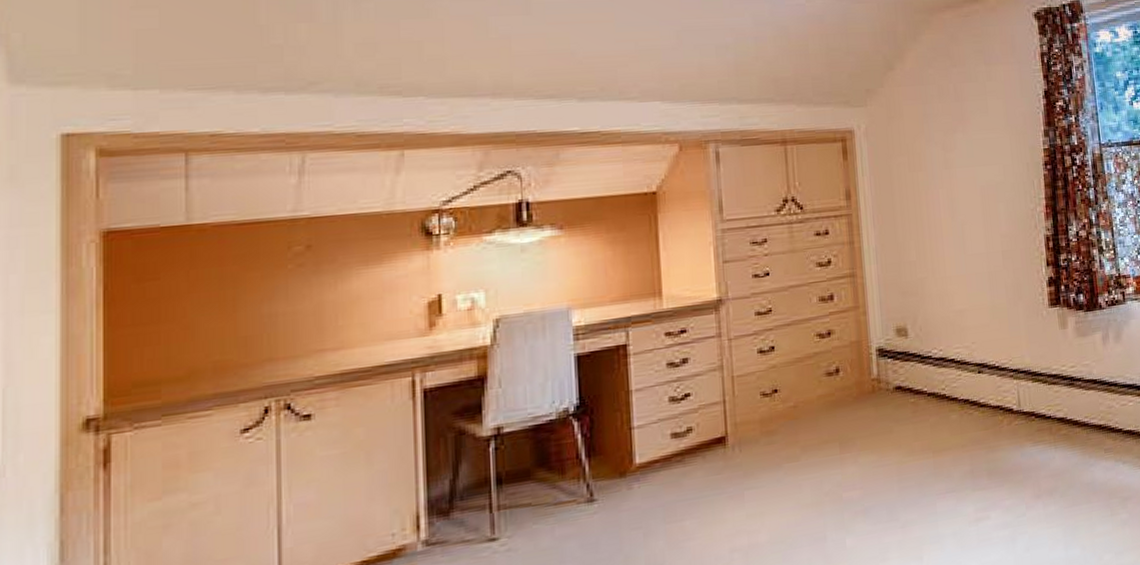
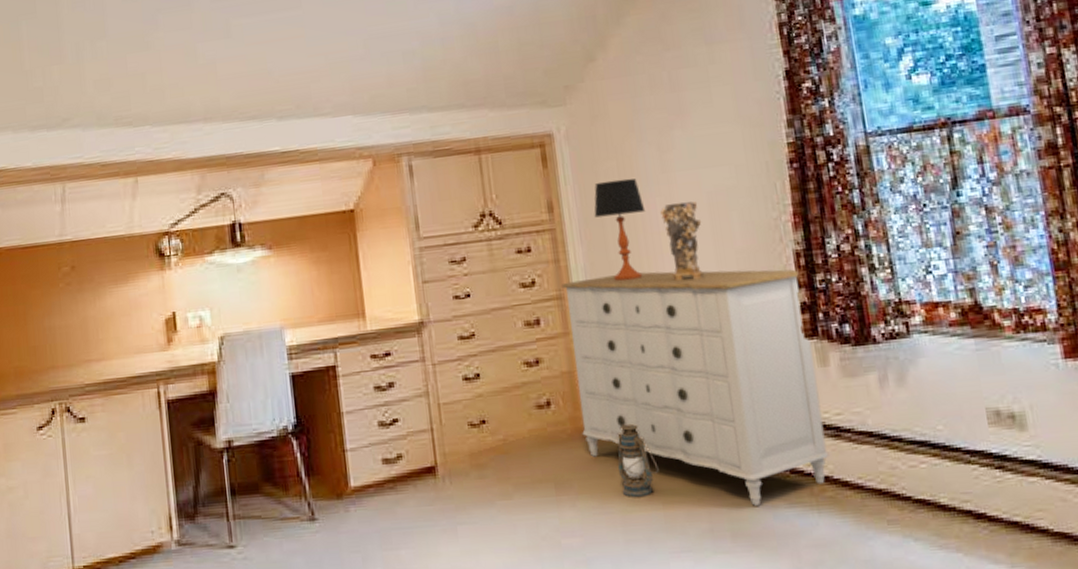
dresser: none [855,251,1065,447] -> present [562,269,829,506]
table lamp: none [886,172,930,261] -> present [594,178,646,281]
lantern: none [896,384,931,450] -> present [617,423,659,498]
decorative vase: none [942,193,975,261] -> present [660,201,704,281]

